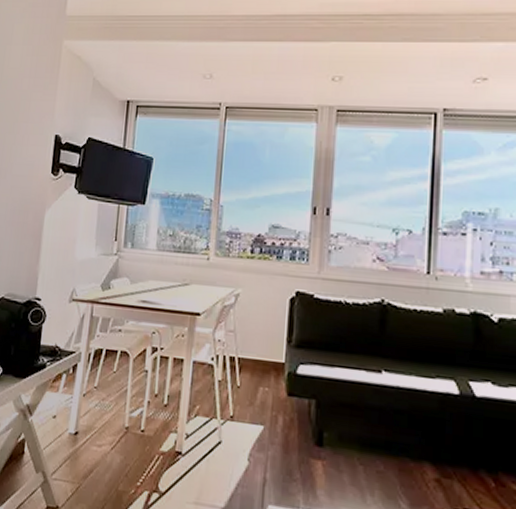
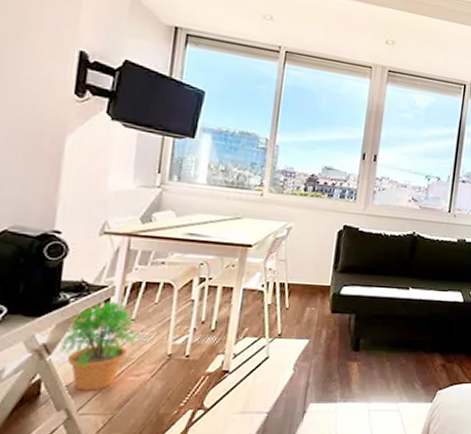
potted plant: none [39,366,100,457] -> present [60,301,138,391]

